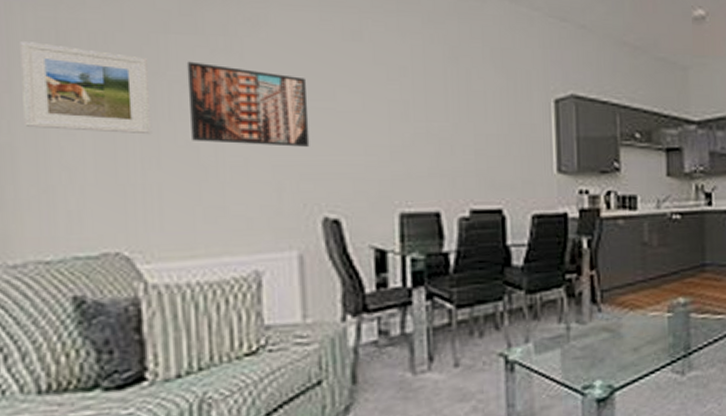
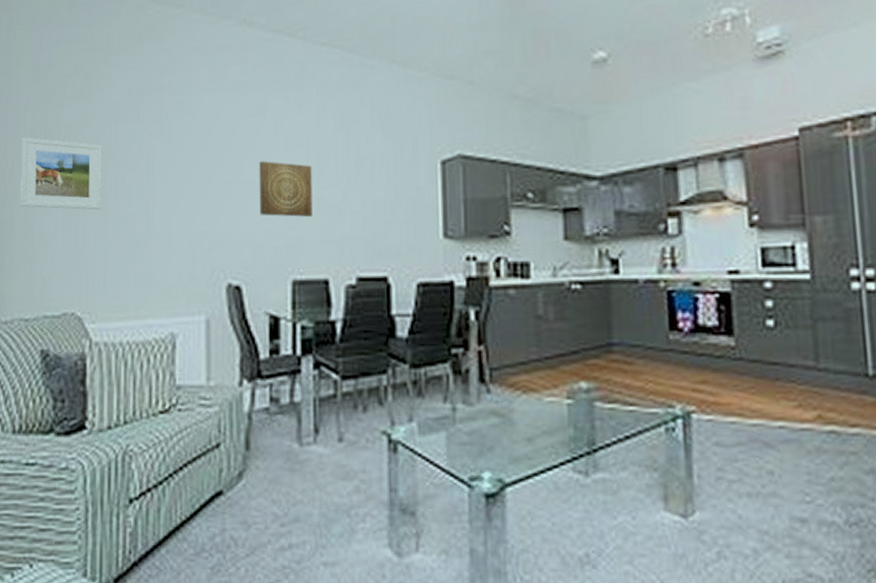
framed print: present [186,61,310,147] -> none [129,145,219,218]
wall art: none [357,89,420,149] -> present [259,161,312,217]

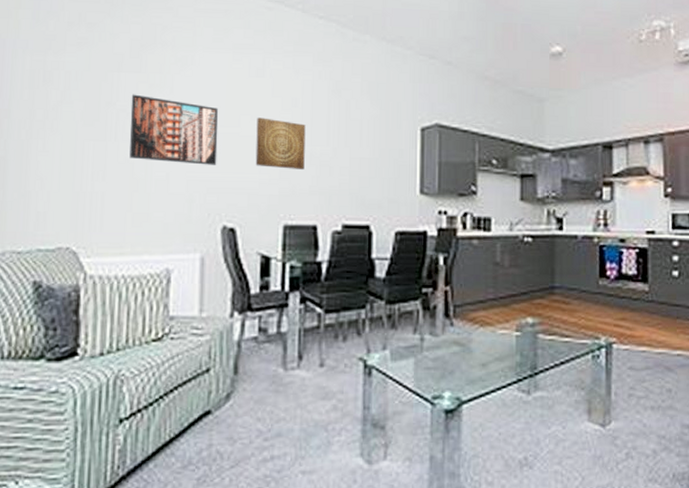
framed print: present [20,137,103,210] -> none [15,79,104,153]
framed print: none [129,145,219,218] -> present [129,94,218,165]

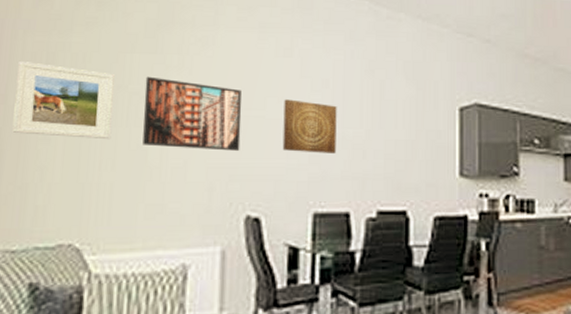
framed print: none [15,79,104,153] -> present [12,62,115,140]

